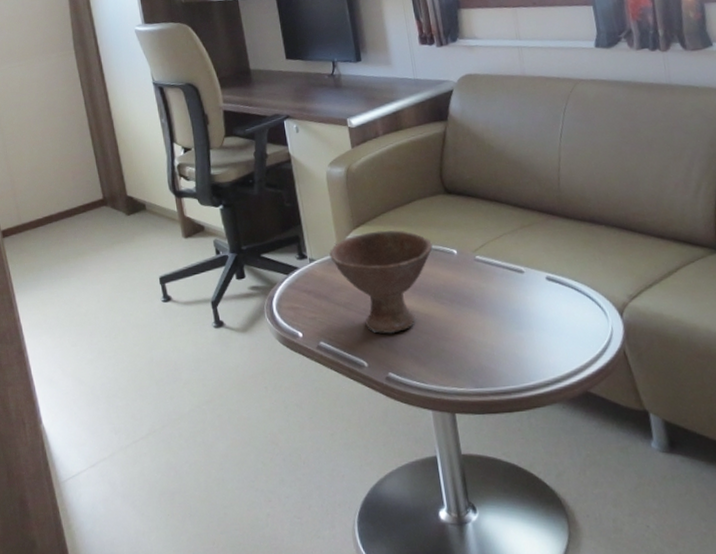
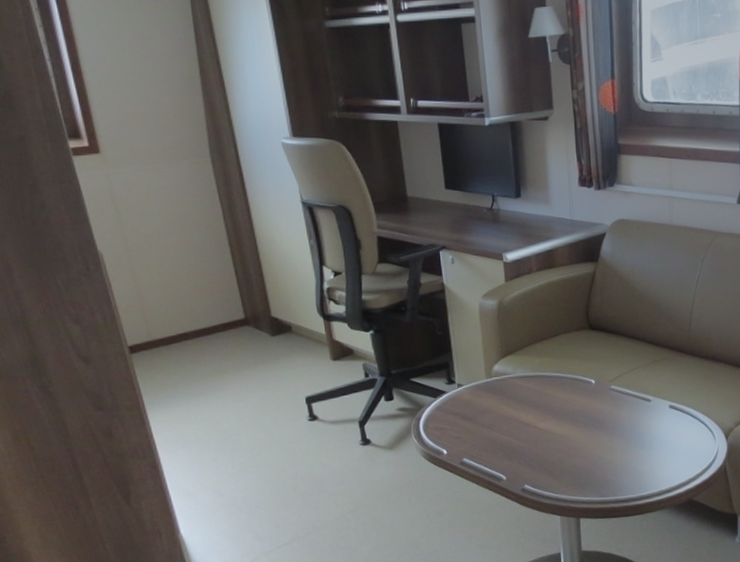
bowl: present [329,230,433,334] -> none [477,360,573,452]

